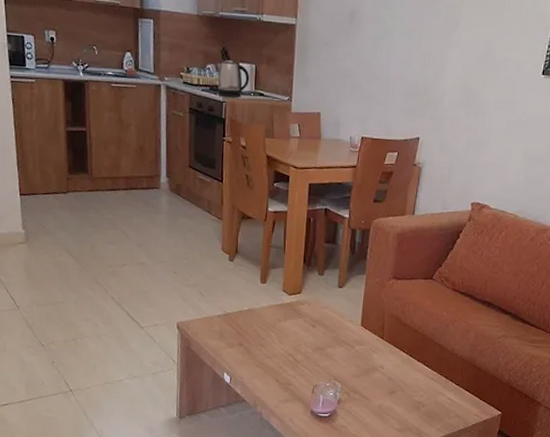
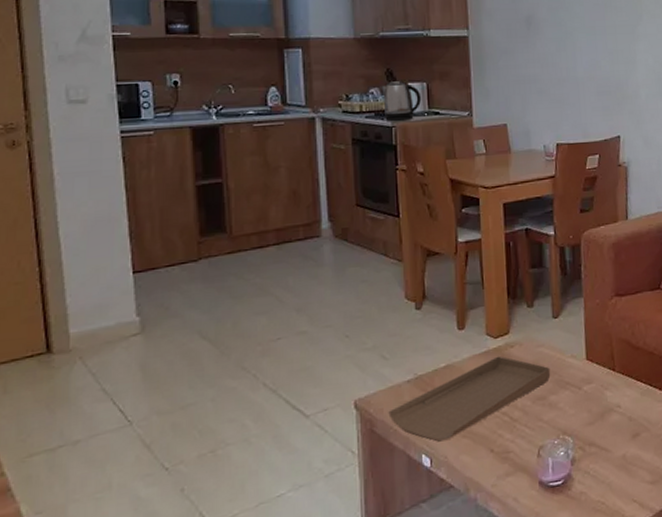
tray: none [202,309,331,366] -> present [388,356,551,442]

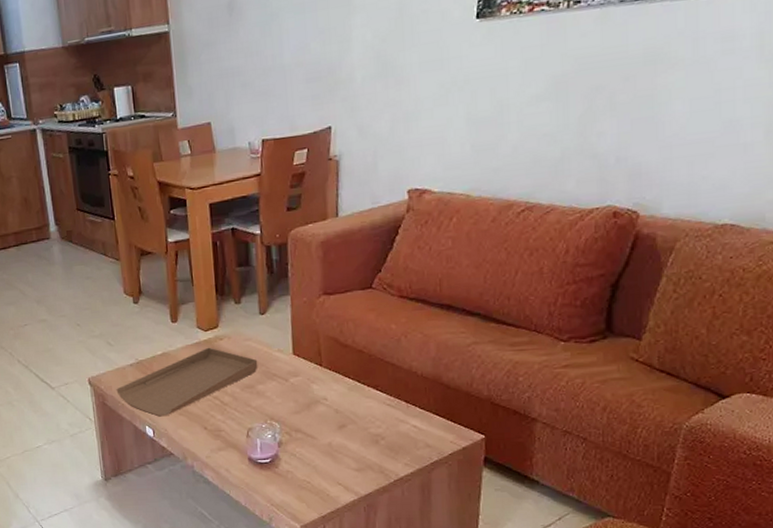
kettle: present [381,81,422,122] -> none [90,86,128,129]

